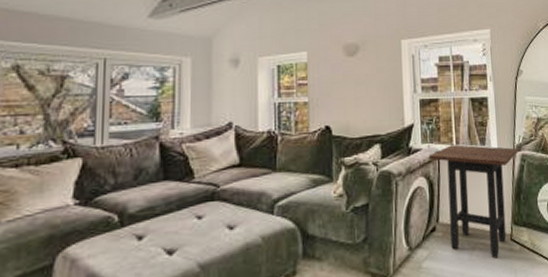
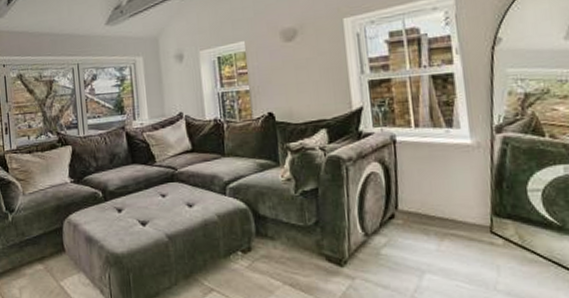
side table: present [428,144,518,259] -> none [382,127,498,251]

